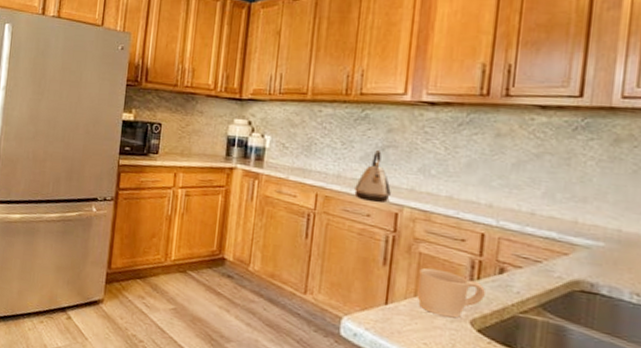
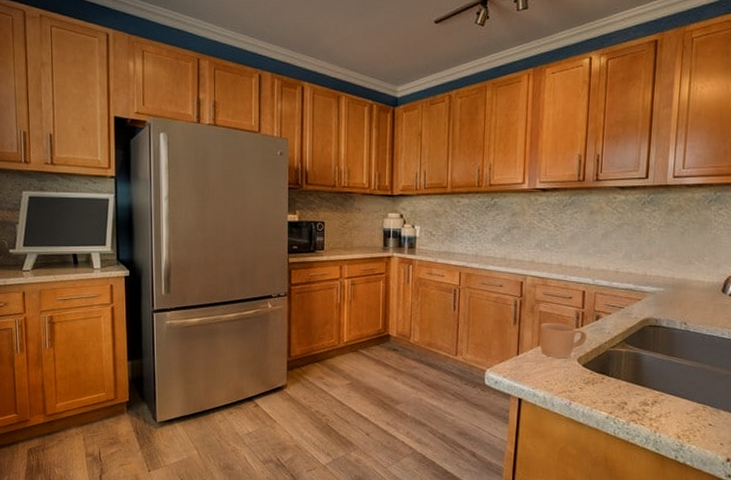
kettle: present [353,150,391,204] -> none [488,232,517,275]

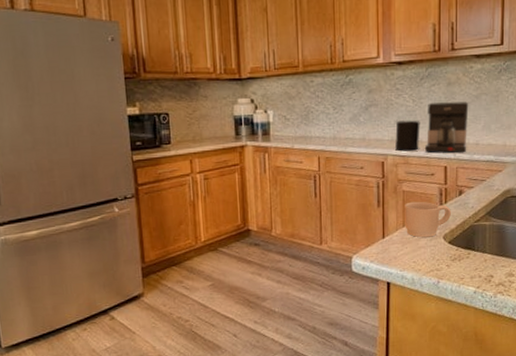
pen holder: none [535,244,561,274] -> present [395,120,420,151]
coffee maker: none [564,228,611,278] -> present [425,101,469,153]

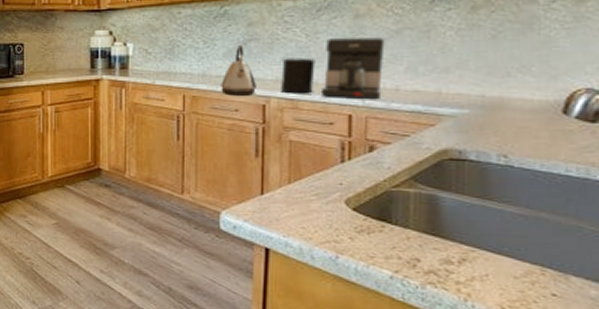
kettle: none [347,110,377,157] -> present [219,45,256,97]
mug: present [405,201,451,238] -> none [291,154,357,200]

